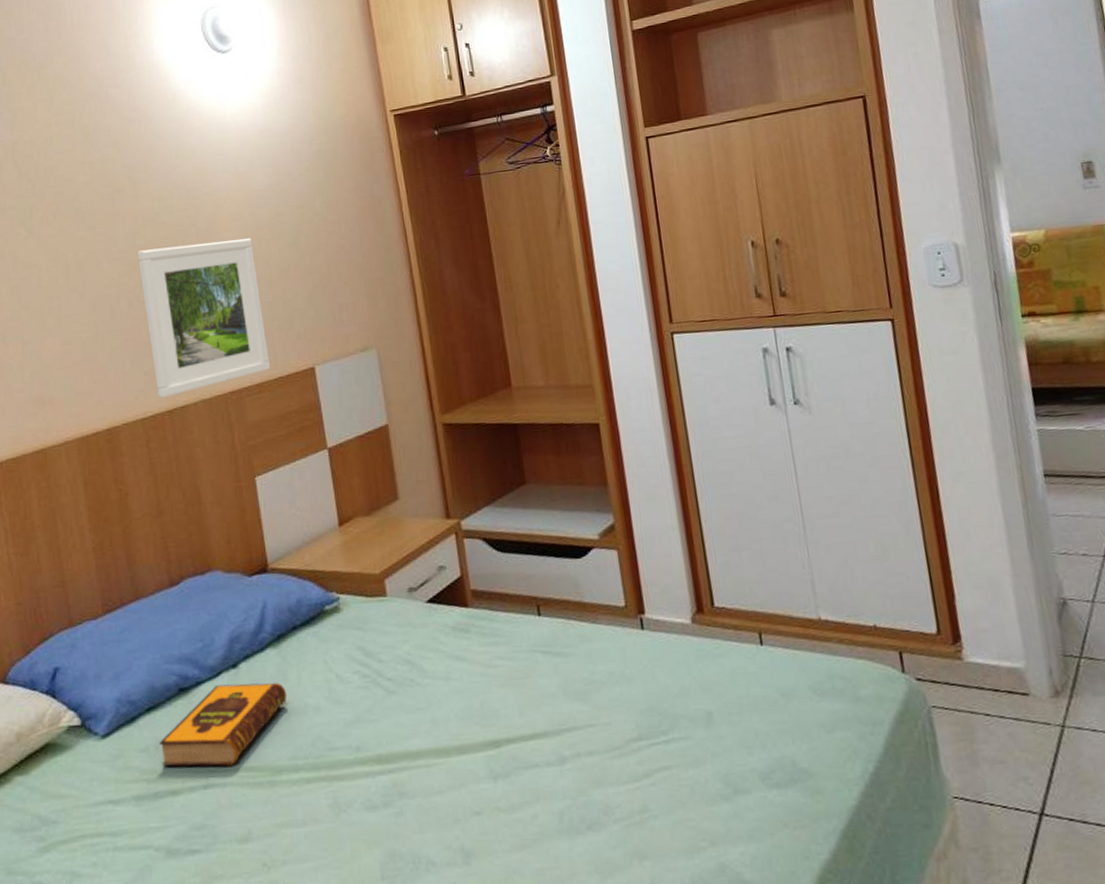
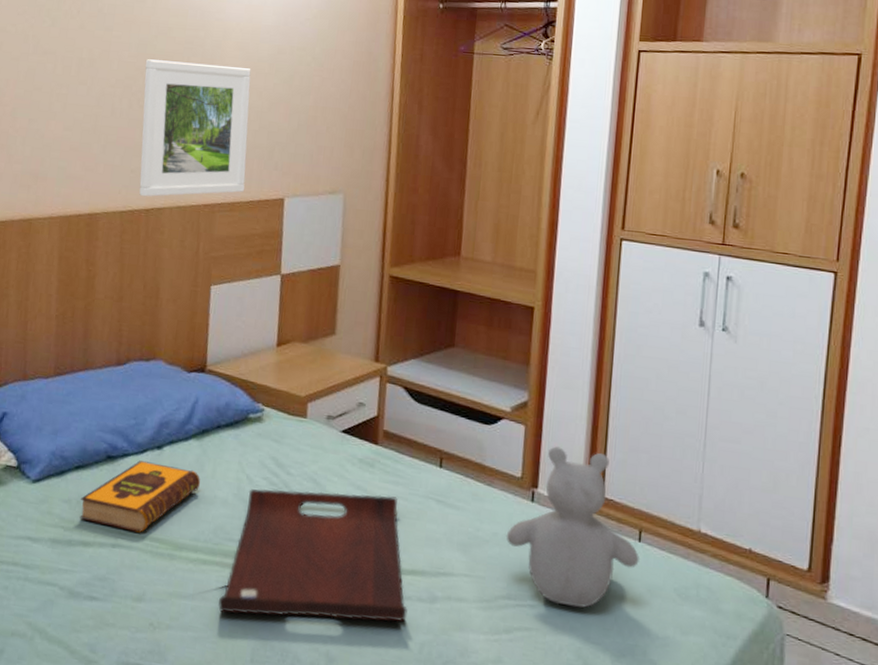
serving tray: none [333,659,538,831] -> present [218,489,407,622]
teddy bear: none [623,561,766,734] -> present [506,446,639,608]

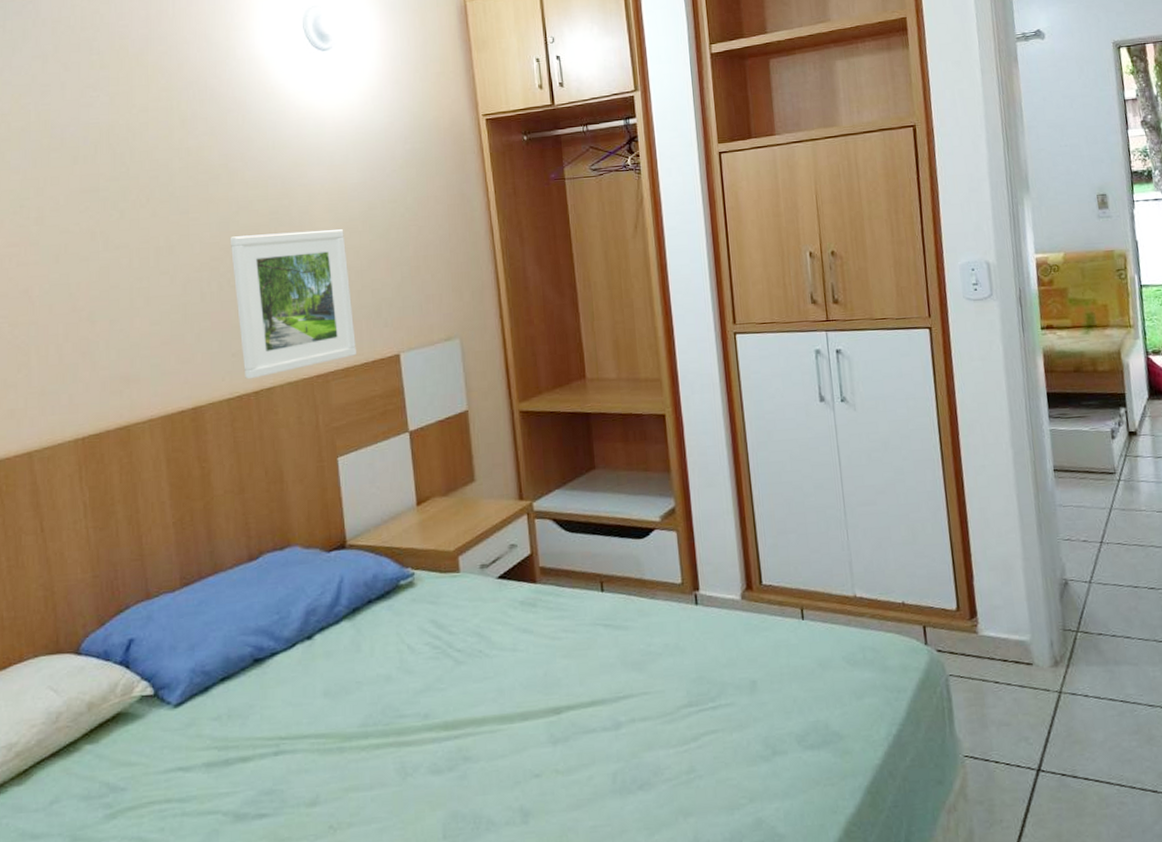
hardback book: present [79,460,201,533] -> none [232,653,360,735]
serving tray: present [218,489,407,622] -> none [399,631,595,794]
teddy bear: present [506,446,639,608] -> none [677,543,806,700]

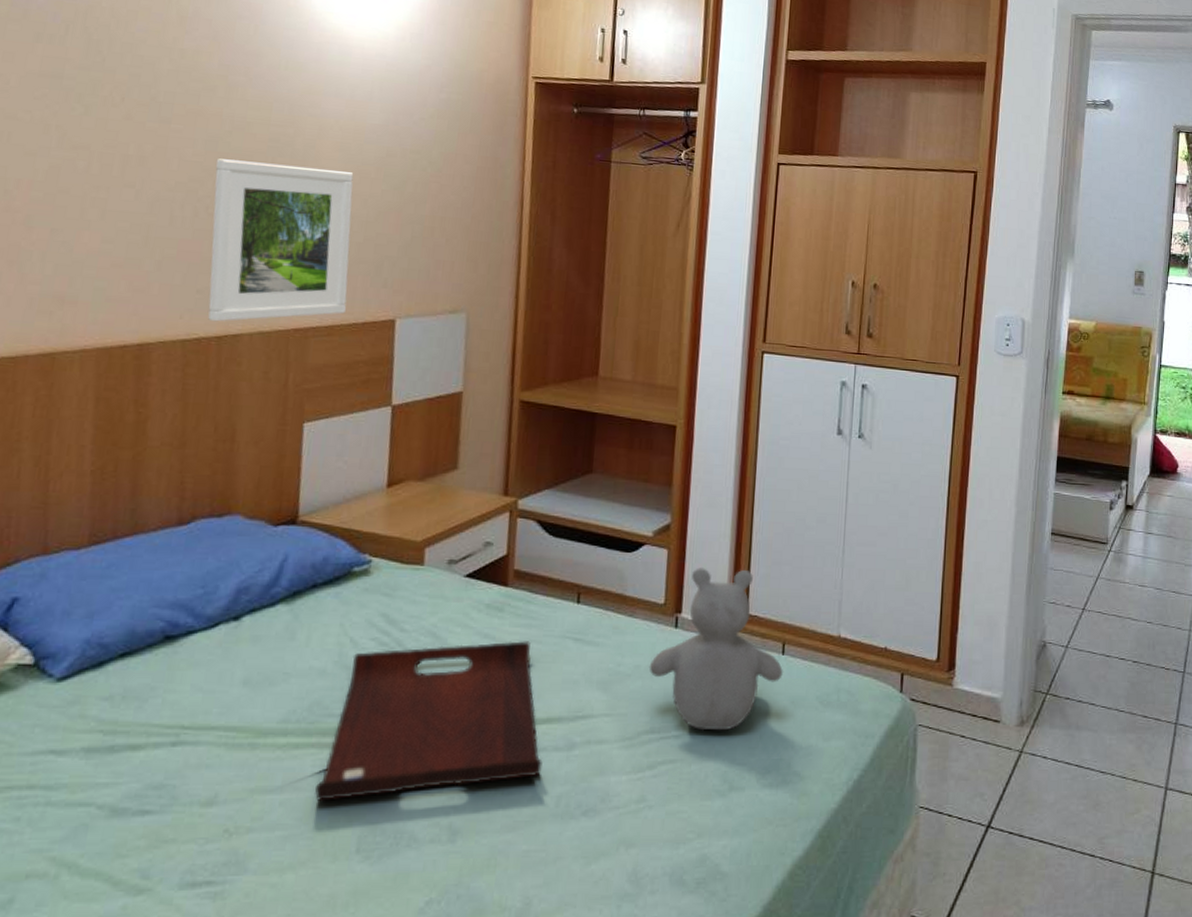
serving tray: none [399,631,595,794] -> present [315,641,542,801]
teddy bear: none [677,543,806,700] -> present [649,567,783,731]

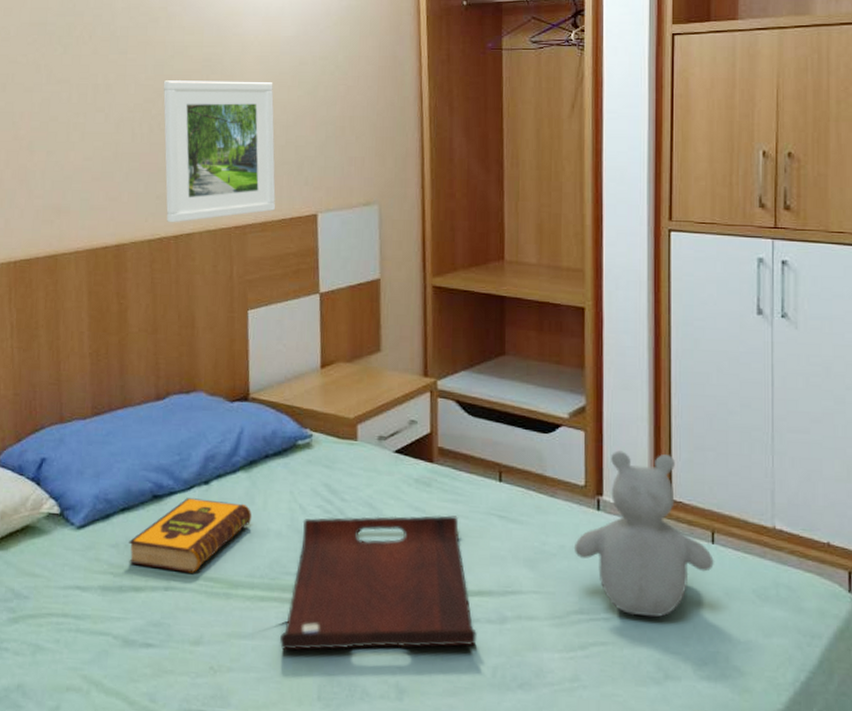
hardback book: none [126,637,292,723] -> present [129,498,252,573]

